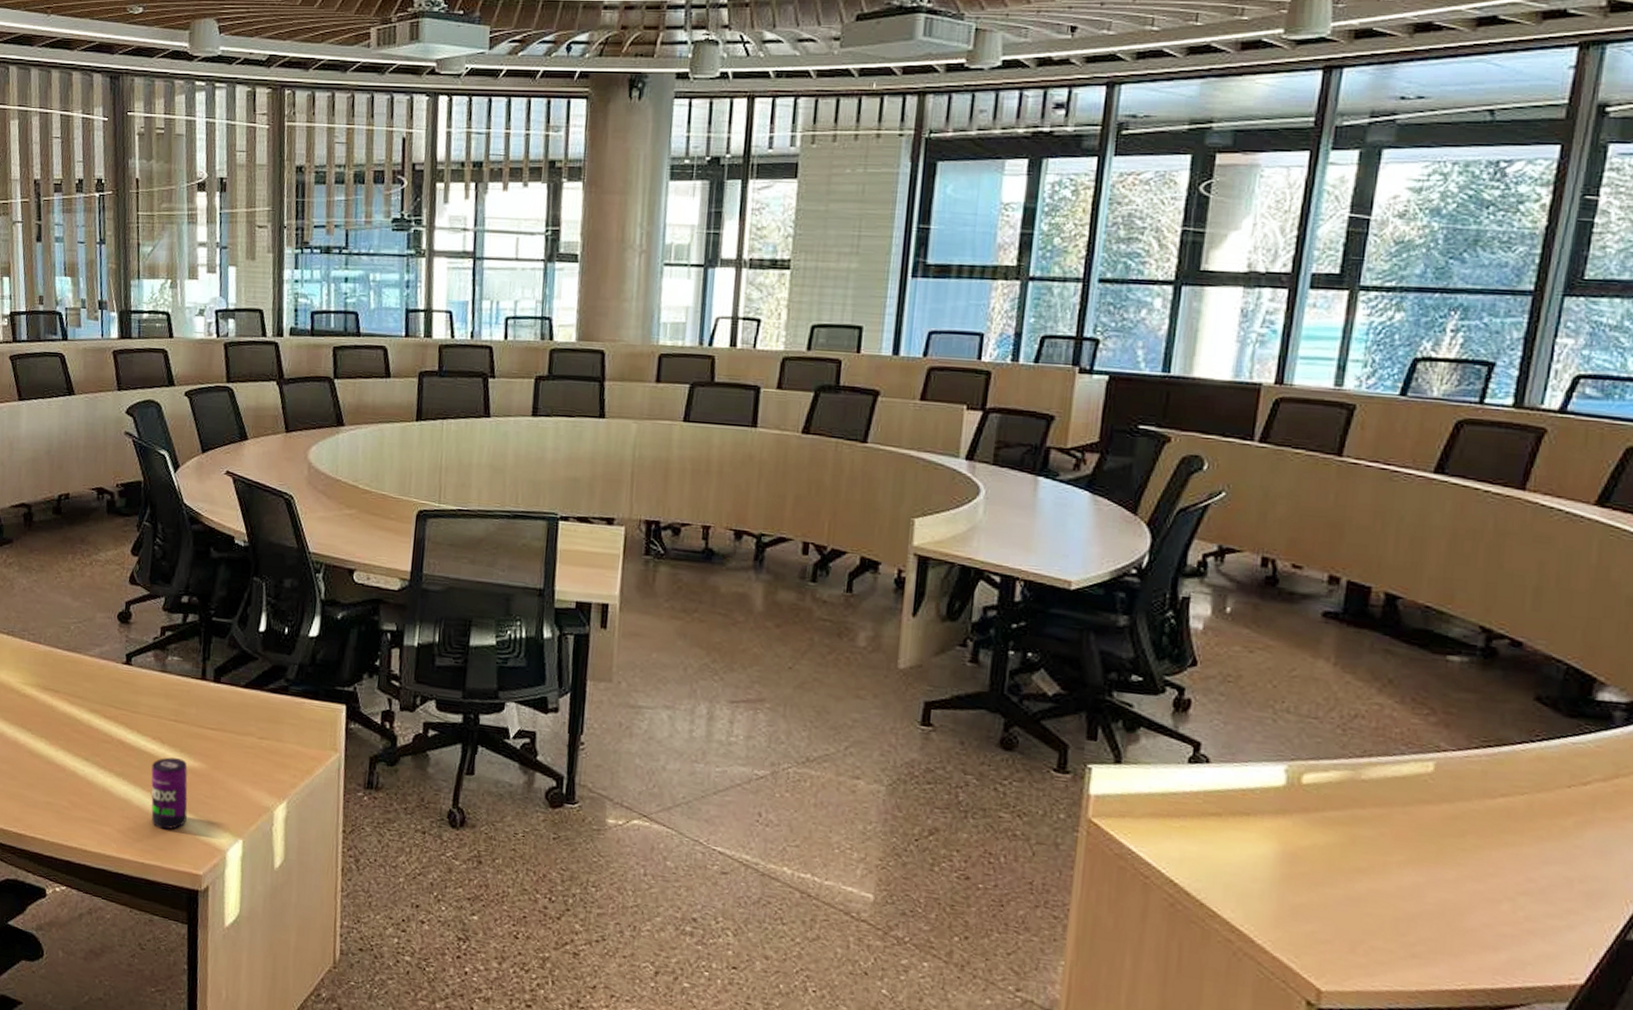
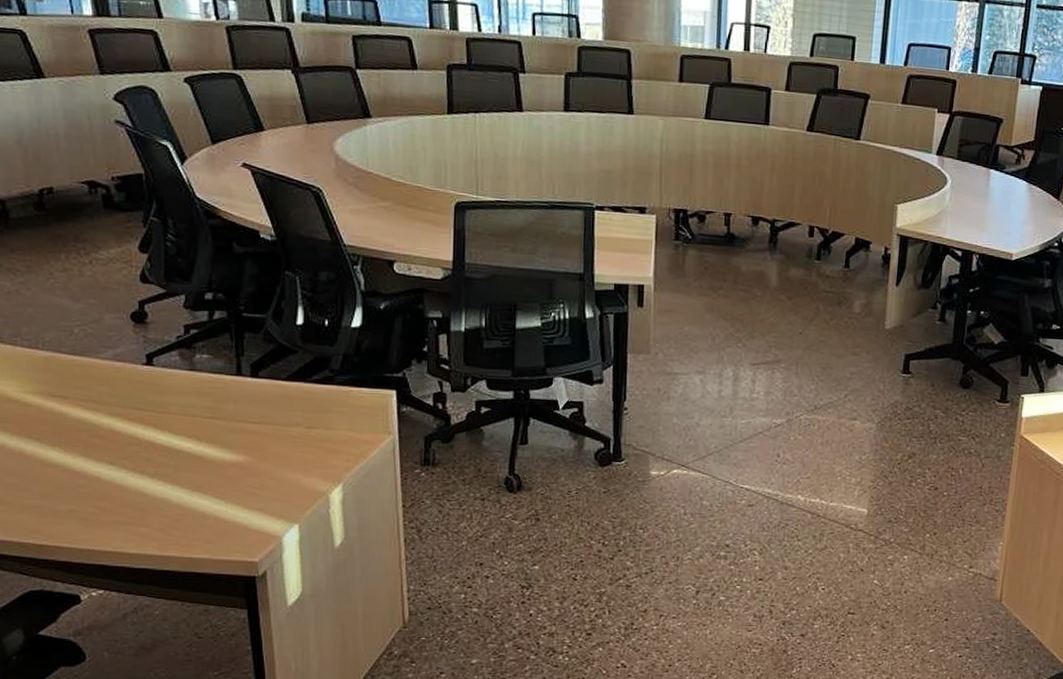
beverage can: present [151,757,188,830] -> none [190,454,235,523]

